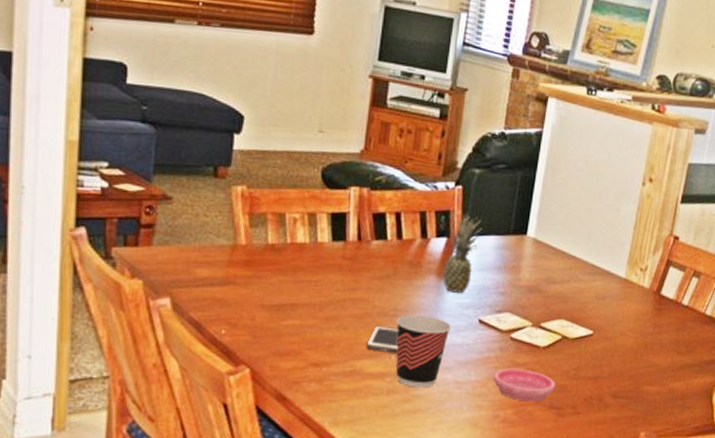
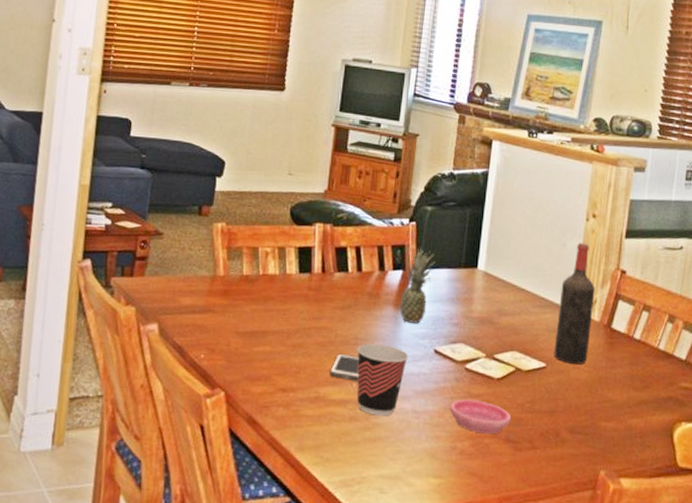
wine bottle: none [601,207,647,331] -> present [554,242,595,365]

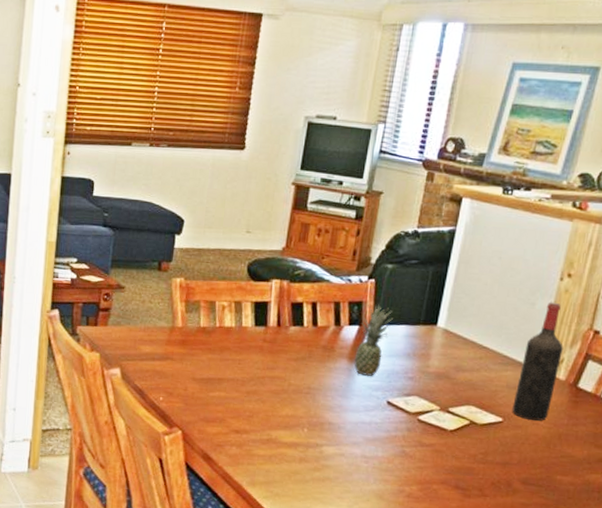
cell phone: present [329,353,360,381] -> none [282,401,311,427]
cup: present [357,344,408,416] -> none [308,393,360,460]
saucer: present [449,399,512,434] -> none [399,447,463,481]

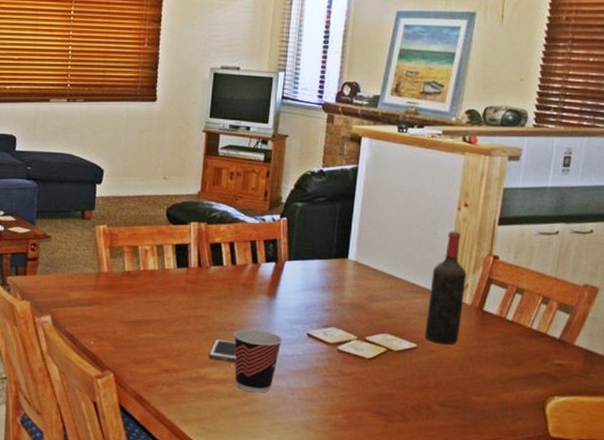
cell phone: none [282,401,311,427] -> present [209,338,236,362]
cup: none [308,393,360,460] -> present [233,329,282,393]
fruit: present [354,304,393,377] -> none [273,241,306,311]

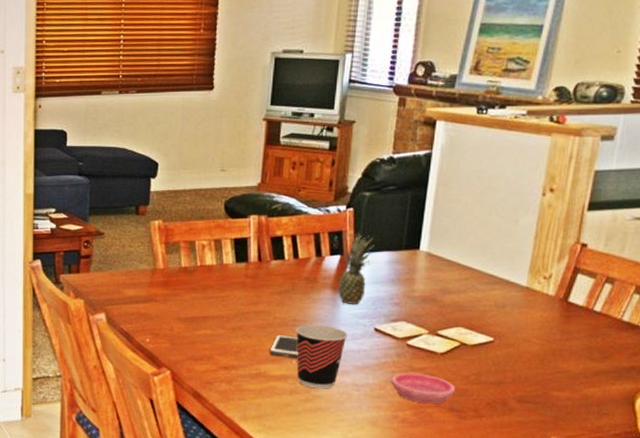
fruit: none [273,241,306,311] -> present [338,233,374,305]
saucer: none [323,377,383,408] -> present [390,373,456,404]
wine bottle: present [425,231,467,345] -> none [502,218,551,338]

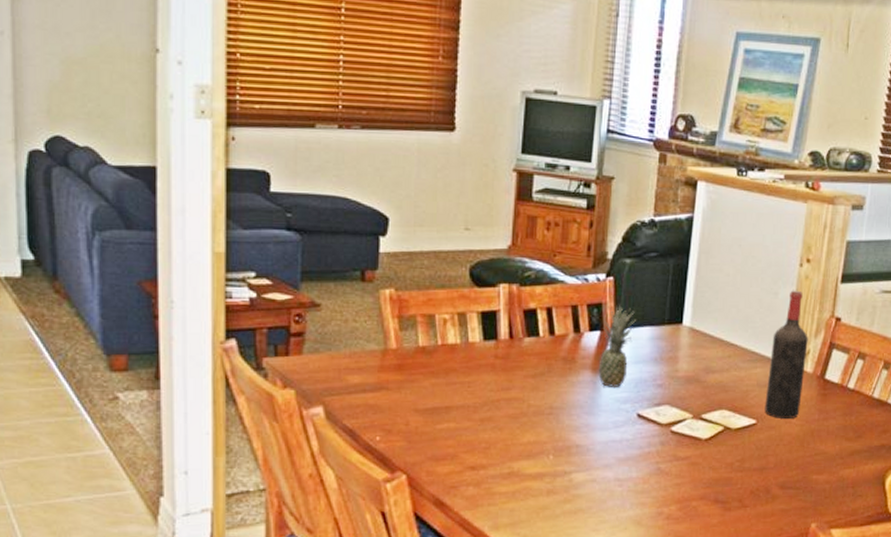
cell phone: present [269,334,299,359] -> none [523,424,556,453]
cup: present [295,325,347,389] -> none [552,412,609,487]
saucer: present [390,373,456,404] -> none [655,463,721,497]
wine bottle: none [502,218,551,338] -> present [764,290,808,418]

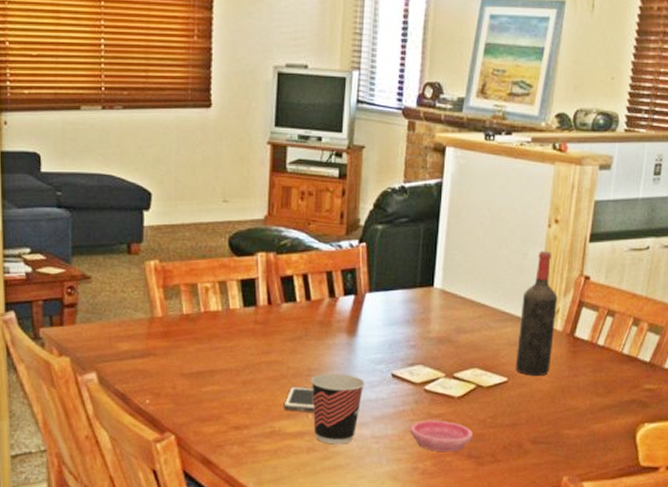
cell phone: none [523,424,556,453] -> present [283,386,314,412]
cup: none [552,412,609,487] -> present [311,373,364,445]
fruit: present [598,305,636,389] -> none [353,270,389,350]
saucer: none [655,463,721,497] -> present [410,420,474,452]

